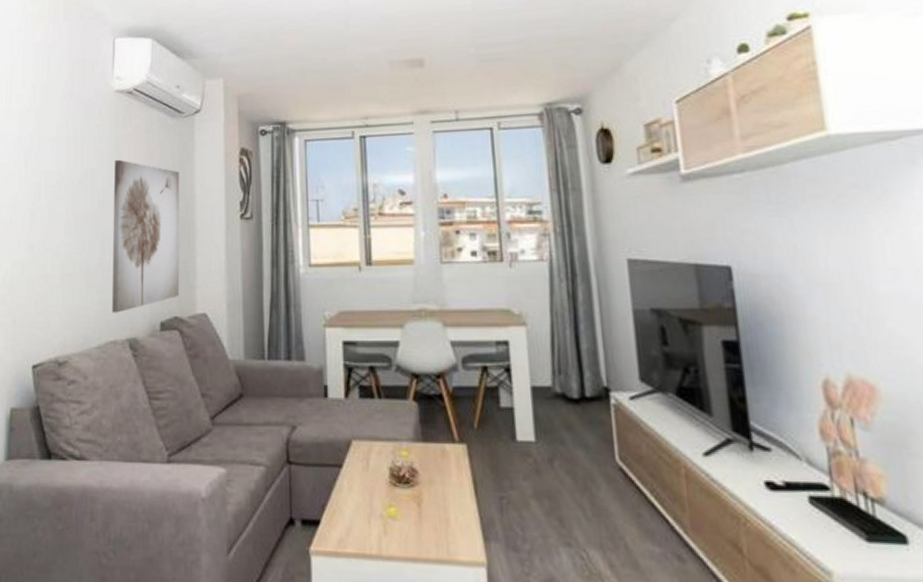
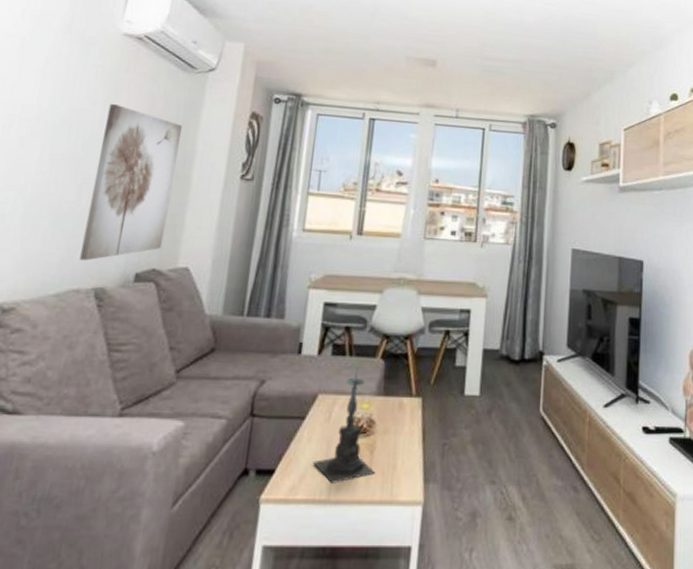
candle holder: none [357,411,426,538] -> present [312,367,375,483]

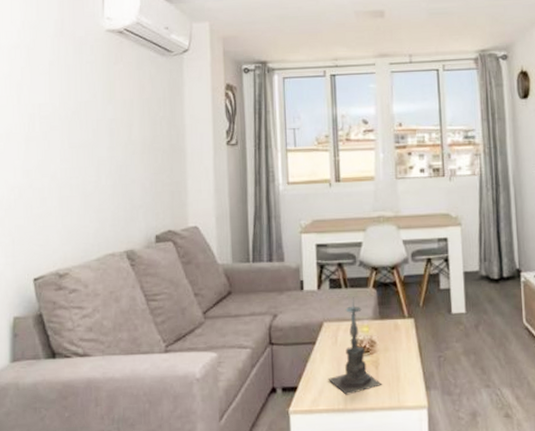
wall art: present [80,103,183,261] -> none [107,93,173,229]

